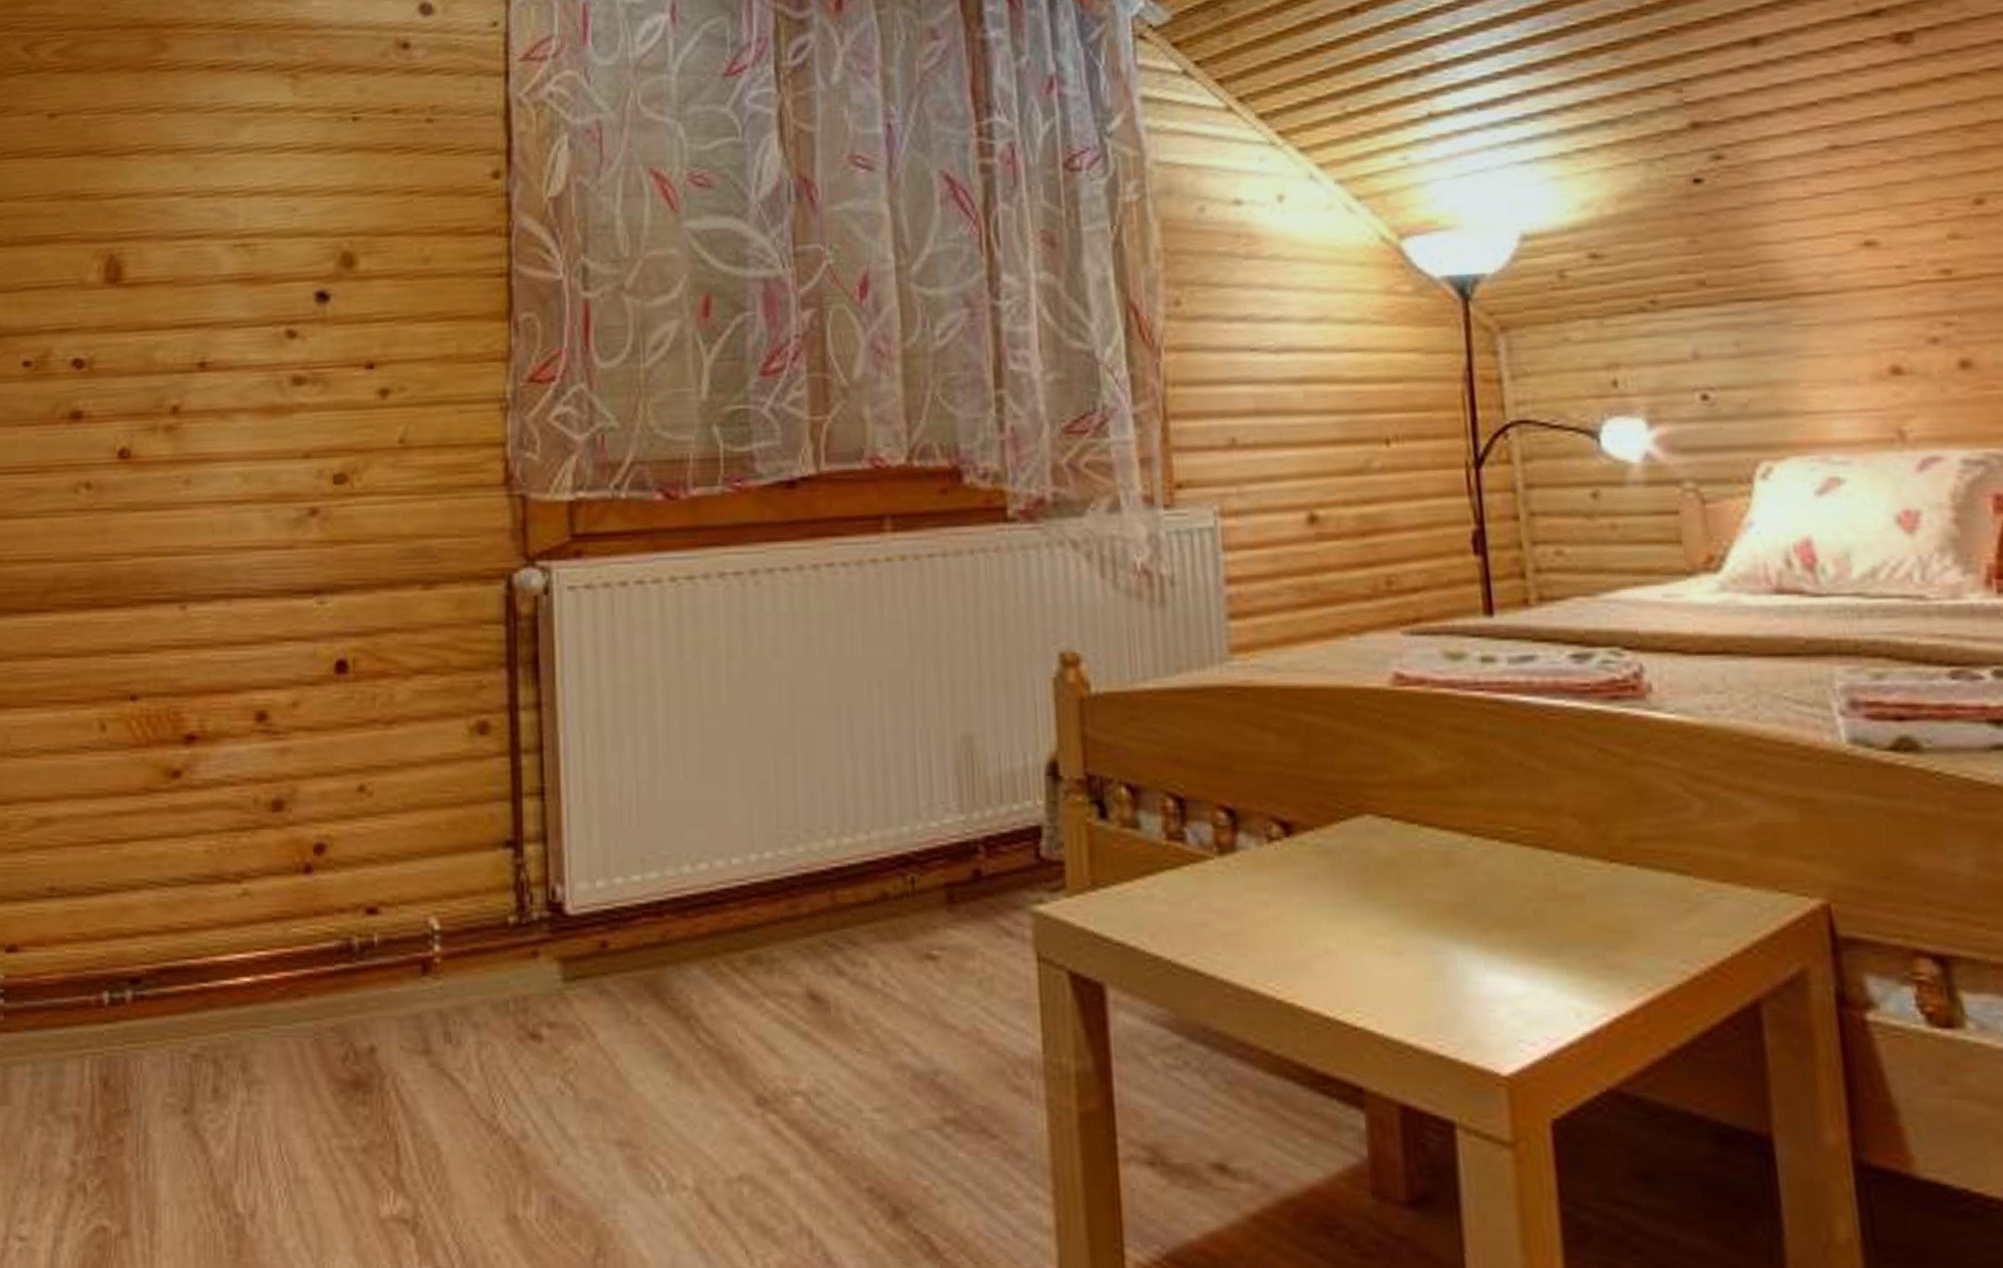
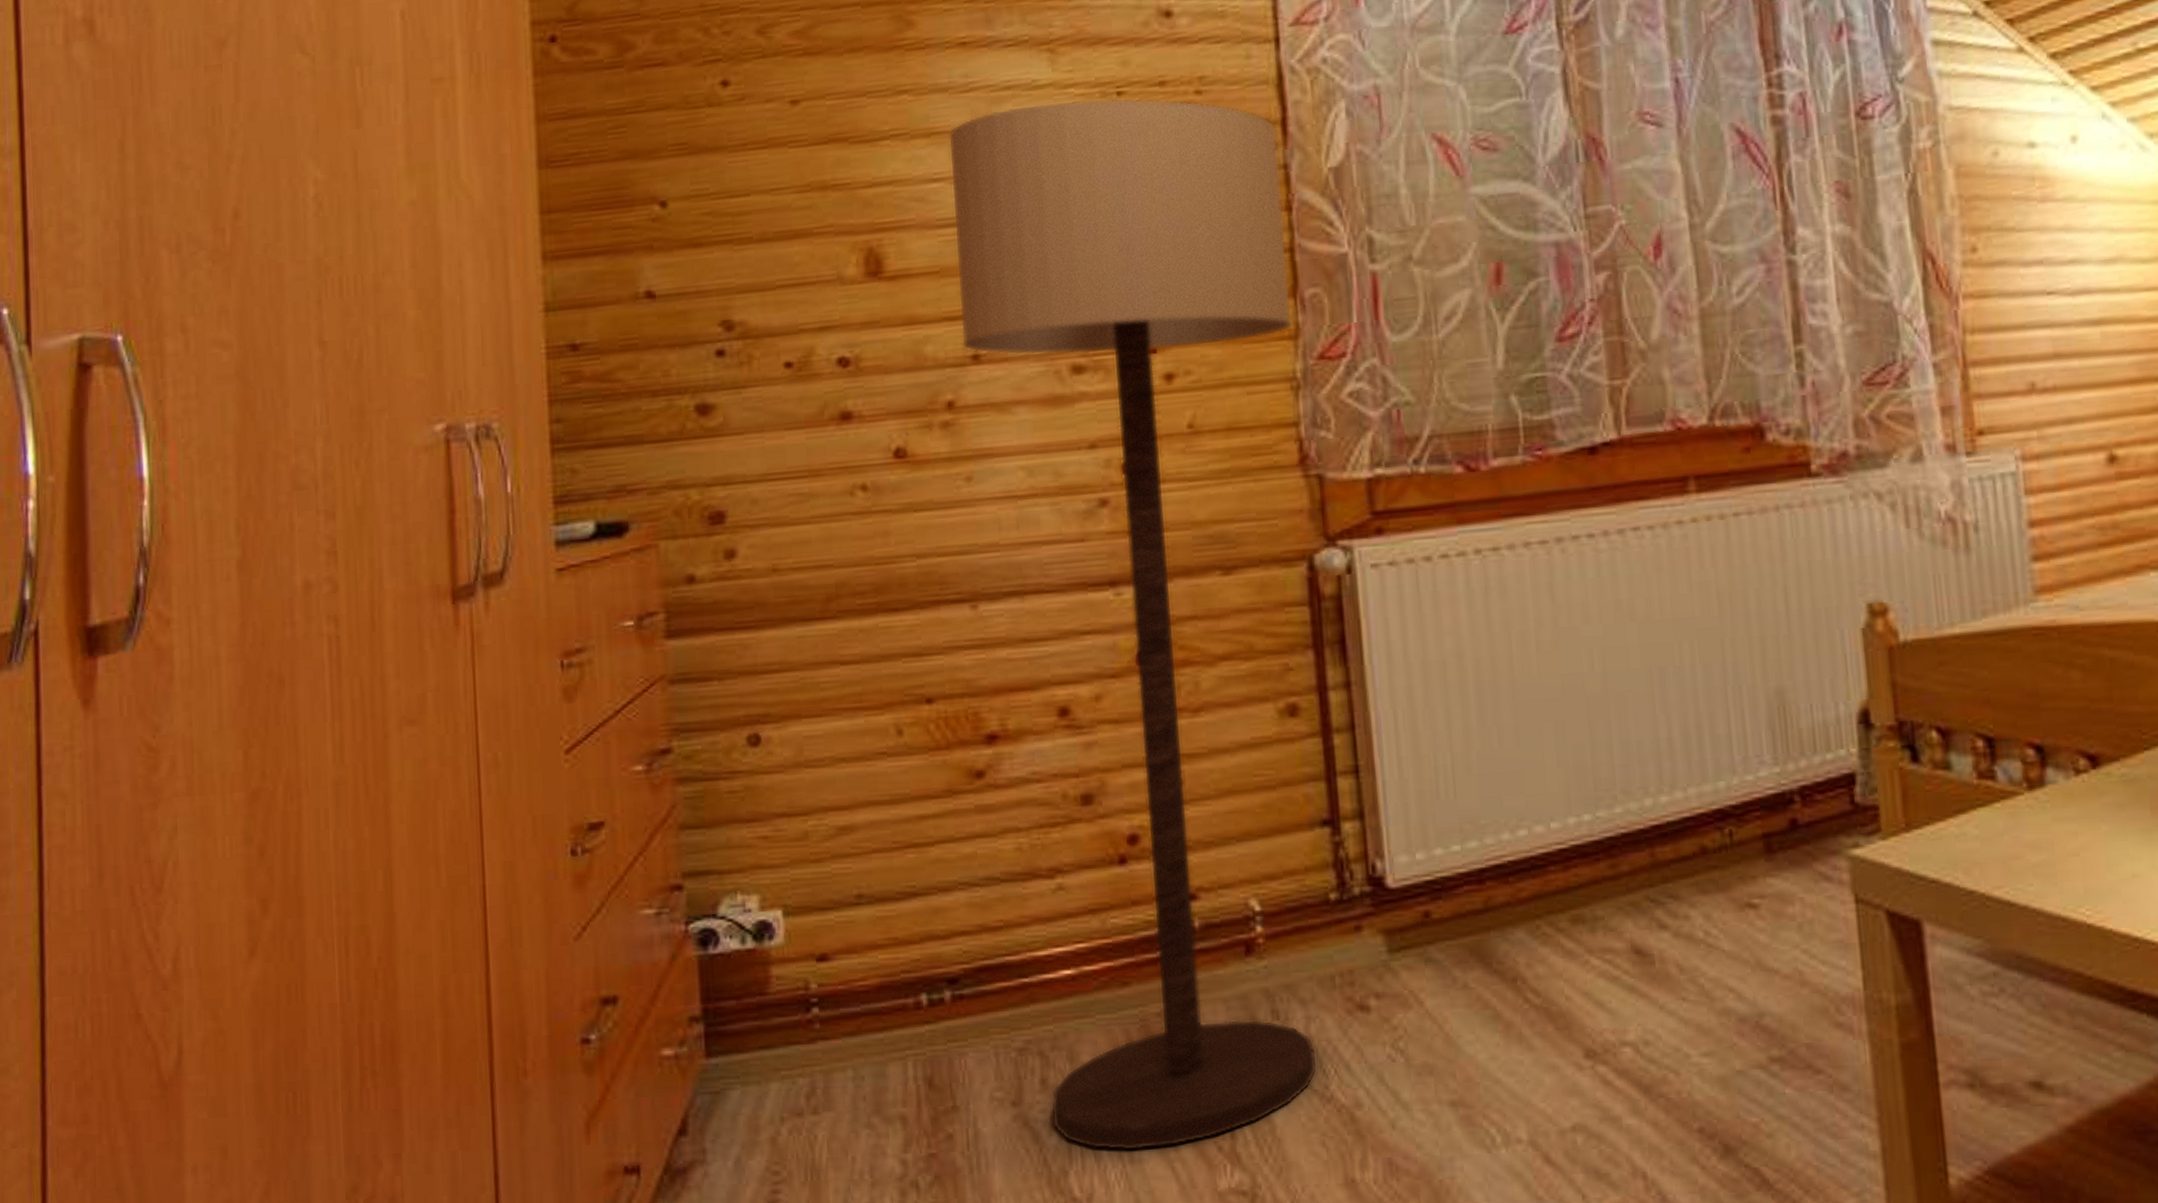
floor lamp: none [191,123,505,1169] -> present [948,98,1318,1151]

